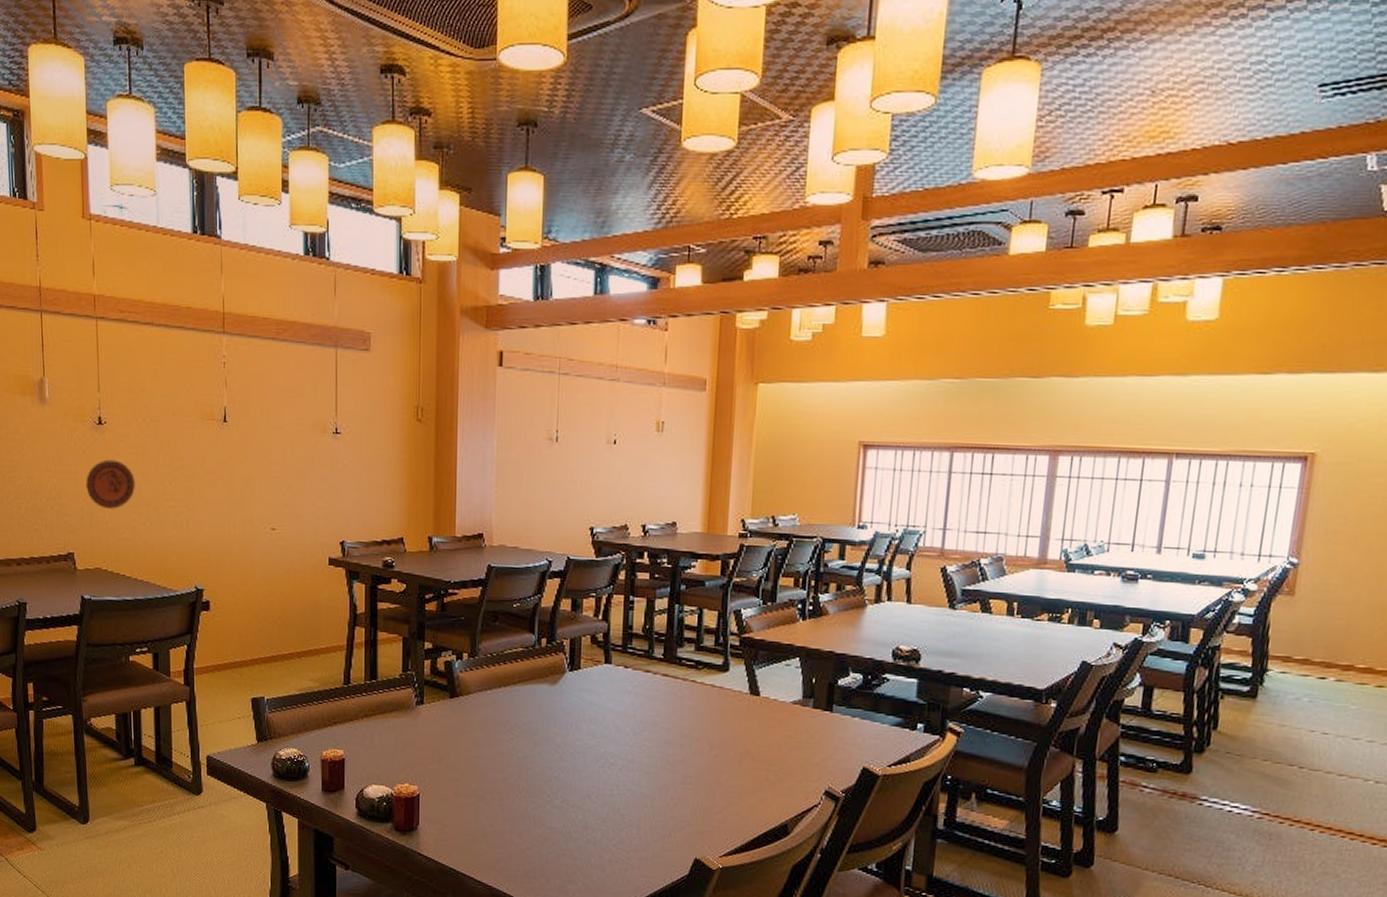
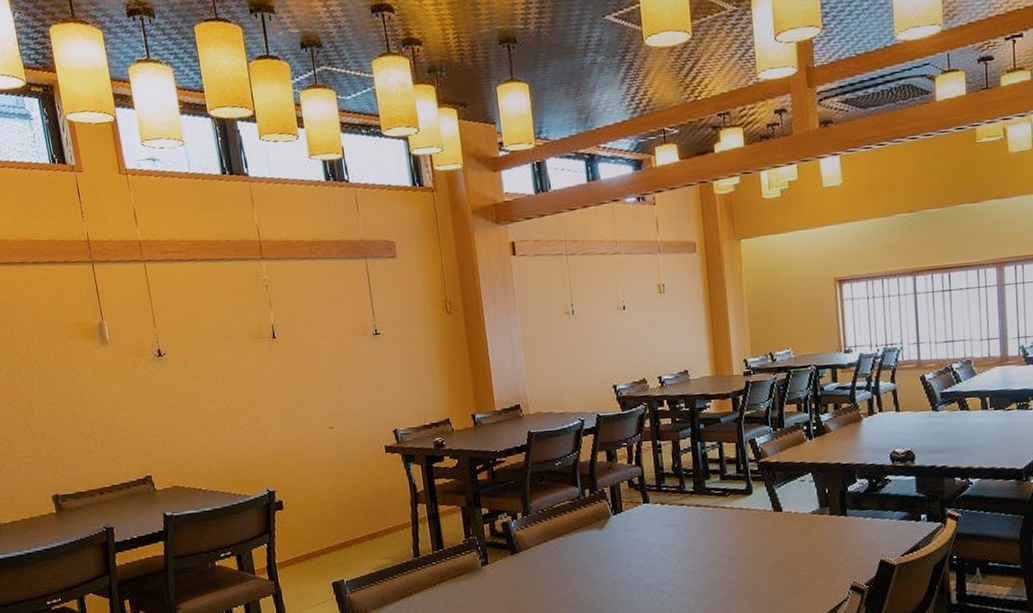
decorative plate: present [86,459,135,509] -> none [153,386,200,432]

